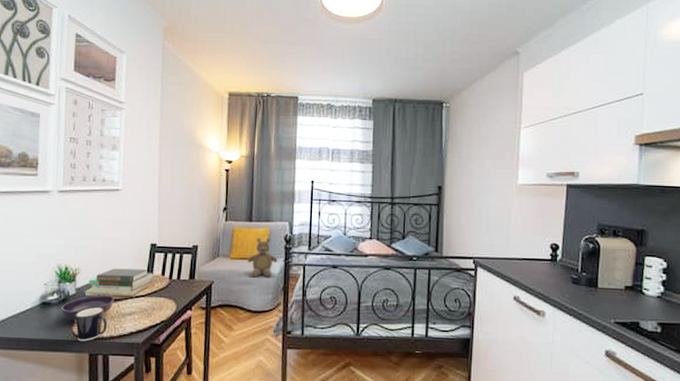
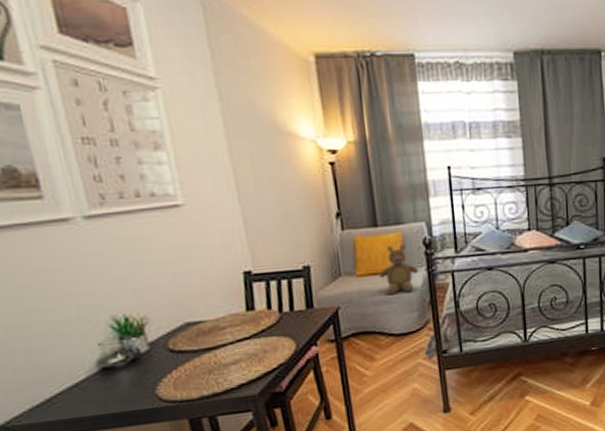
bowl: present [61,295,114,322] -> none [133,344,208,385]
mug: present [75,307,108,342] -> none [155,361,206,407]
books: present [84,268,153,297] -> none [162,305,256,351]

